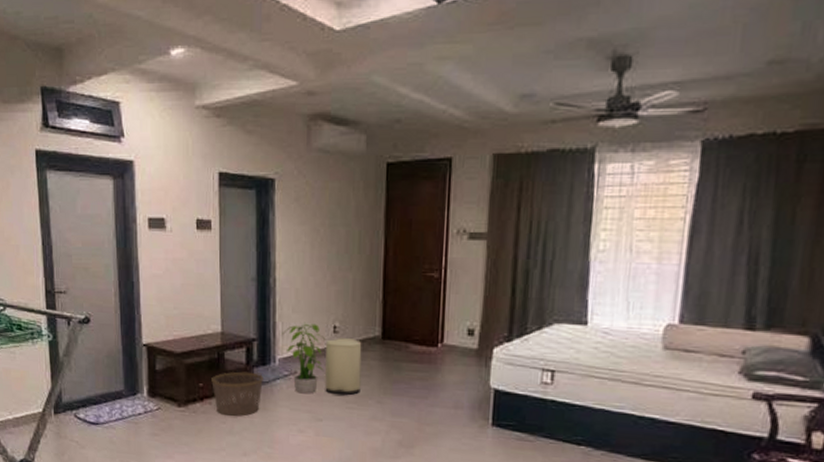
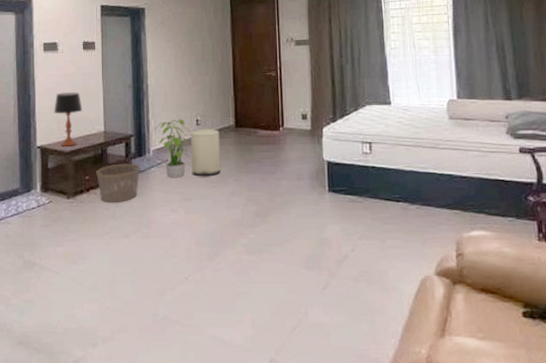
table lamp: none [162,281,196,347] -> present [54,92,82,147]

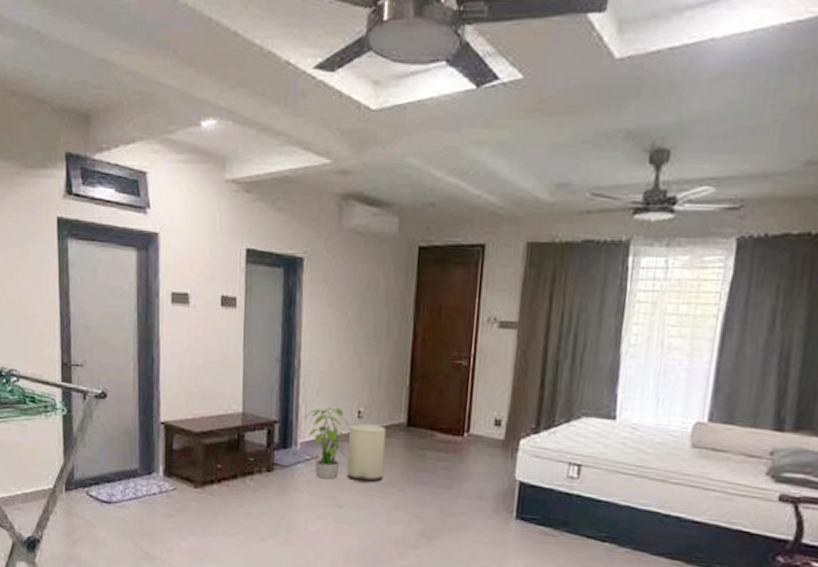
table lamp: present [54,92,82,147] -> none [182,358,217,427]
basket: present [96,163,140,202] -> none [230,454,284,500]

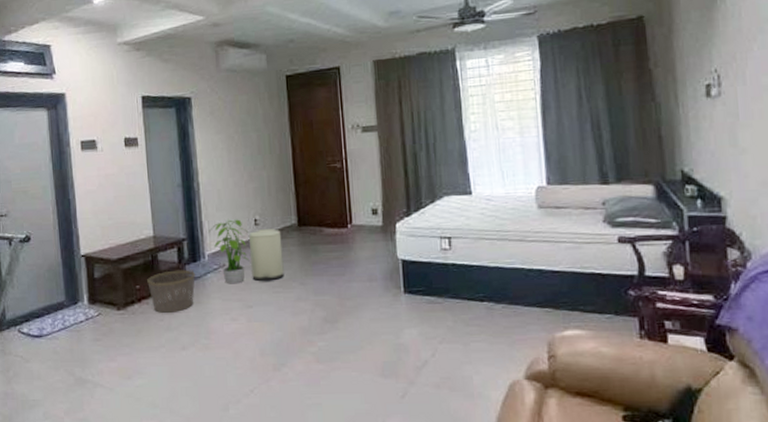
basket: none [230,454,284,500] -> present [147,269,195,313]

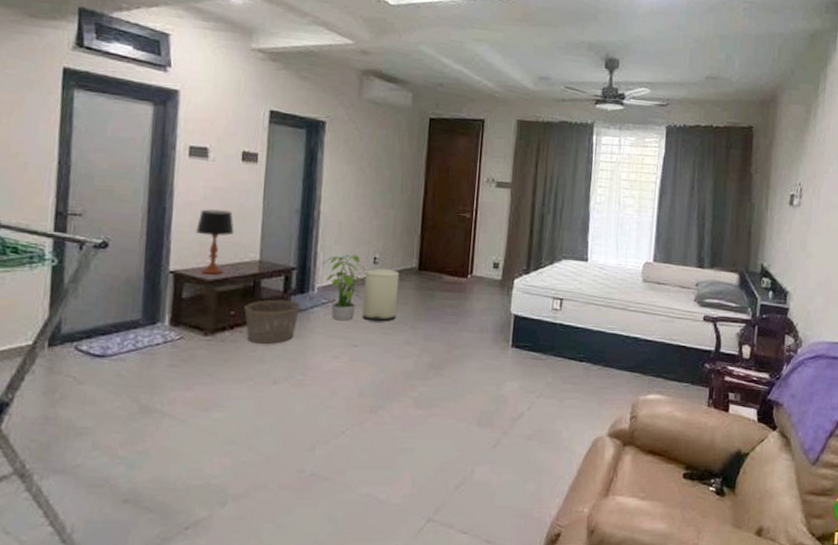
table lamp: none [97,194,128,254] -> present [196,209,234,275]

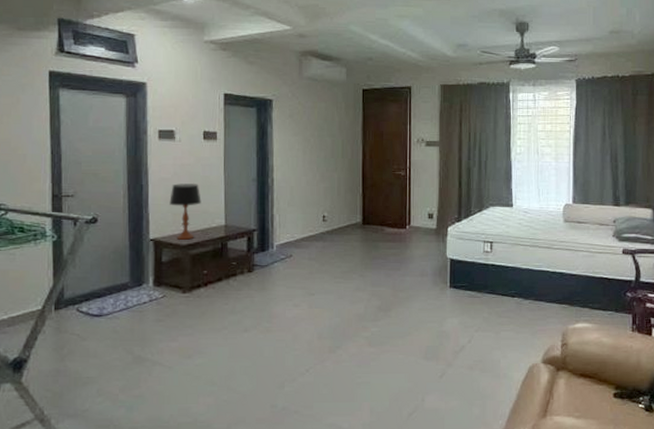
basket: present [244,299,300,344] -> none [215,258,262,297]
potted plant: present [322,253,366,321] -> none [279,213,317,273]
pedal bin: present [362,268,400,322] -> none [316,225,347,272]

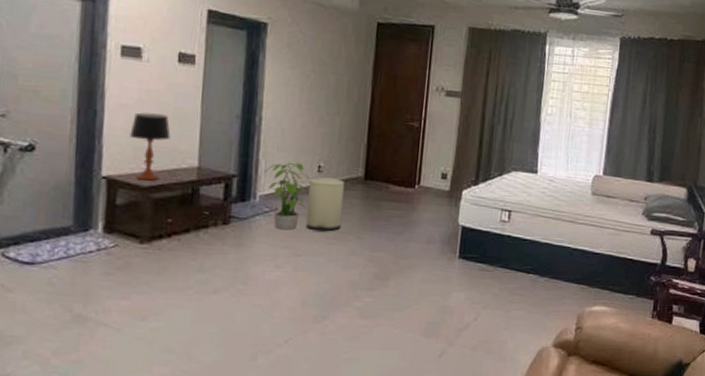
potted plant: none [279,213,317,273] -> present [264,160,310,230]
pedal bin: none [316,225,347,272] -> present [306,177,345,232]

